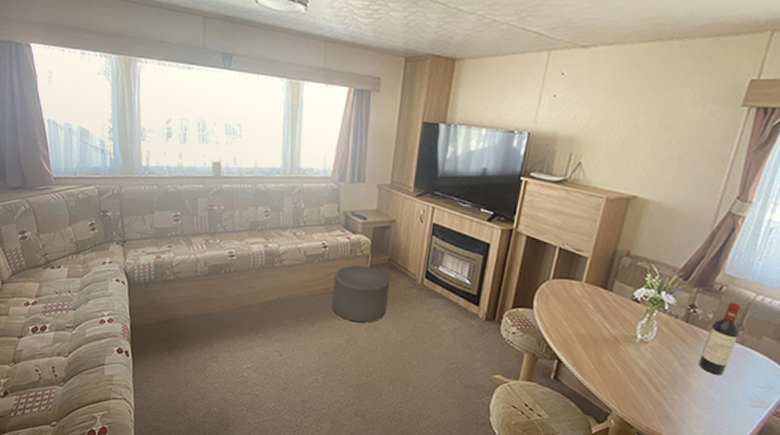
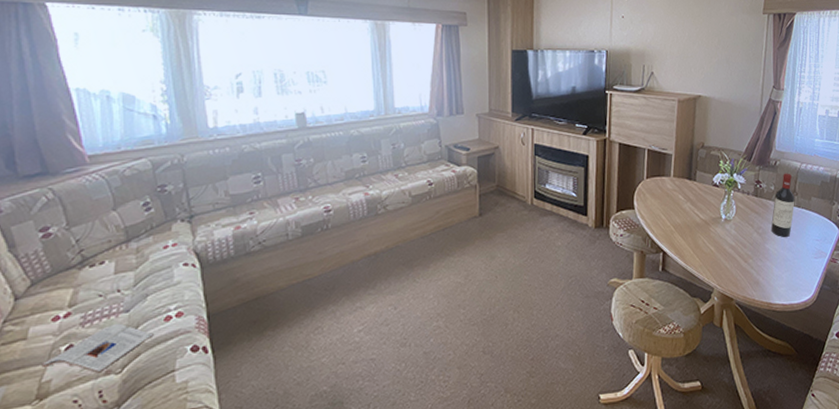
magazine: none [16,317,92,353] -> present [41,323,154,373]
pouf: present [331,265,390,323] -> none [444,197,501,256]

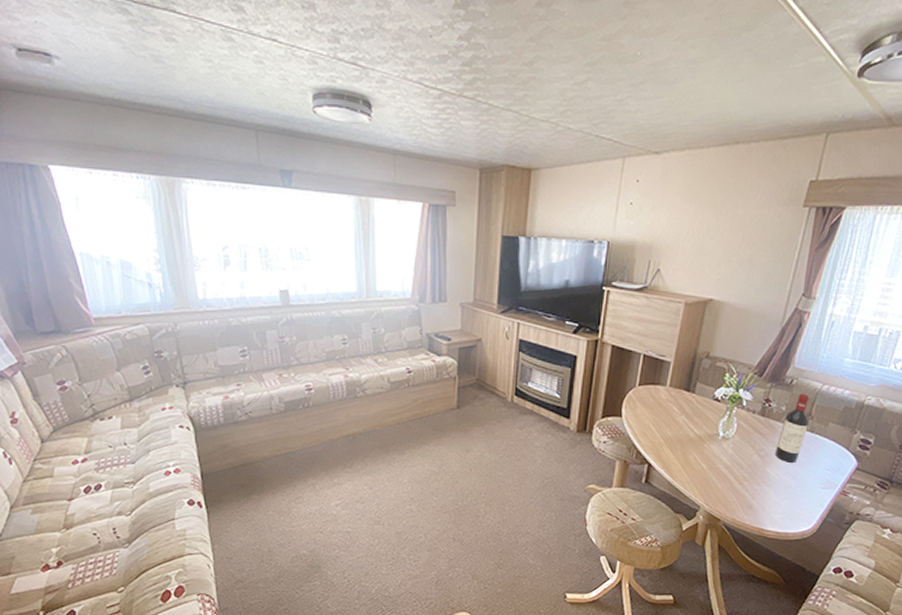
magazine: present [41,323,154,373] -> none [66,472,156,513]

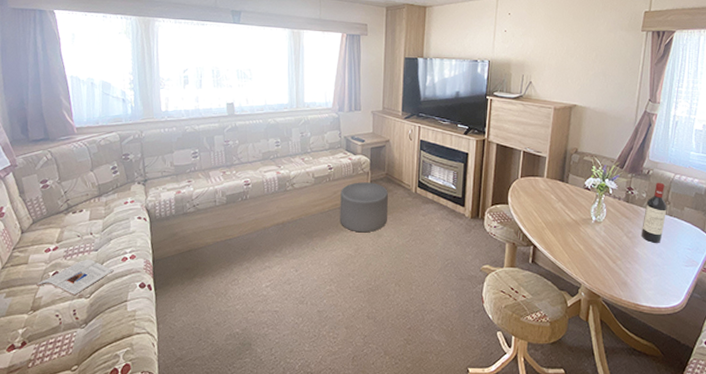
magazine: none [66,472,156,513] -> present [36,259,114,296]
pouf: none [421,388,479,447] -> present [340,182,388,233]

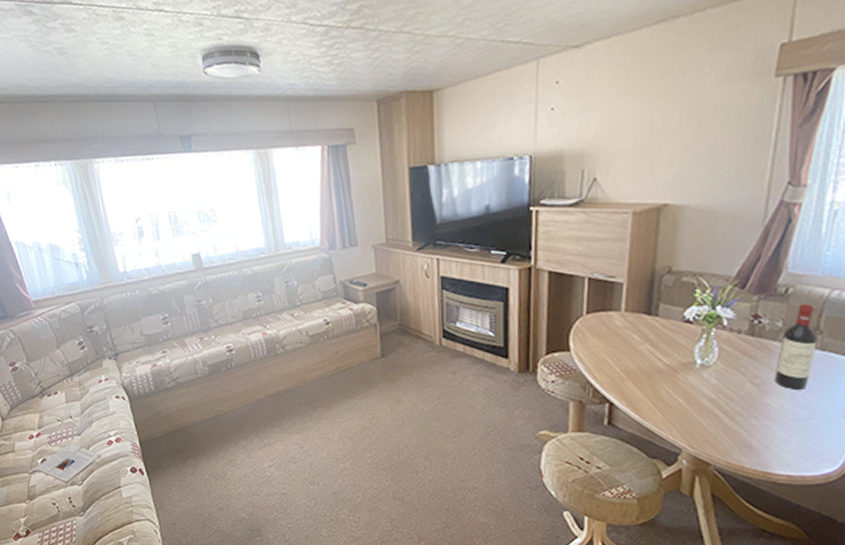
pouf: present [340,182,388,233] -> none [343,336,407,399]

